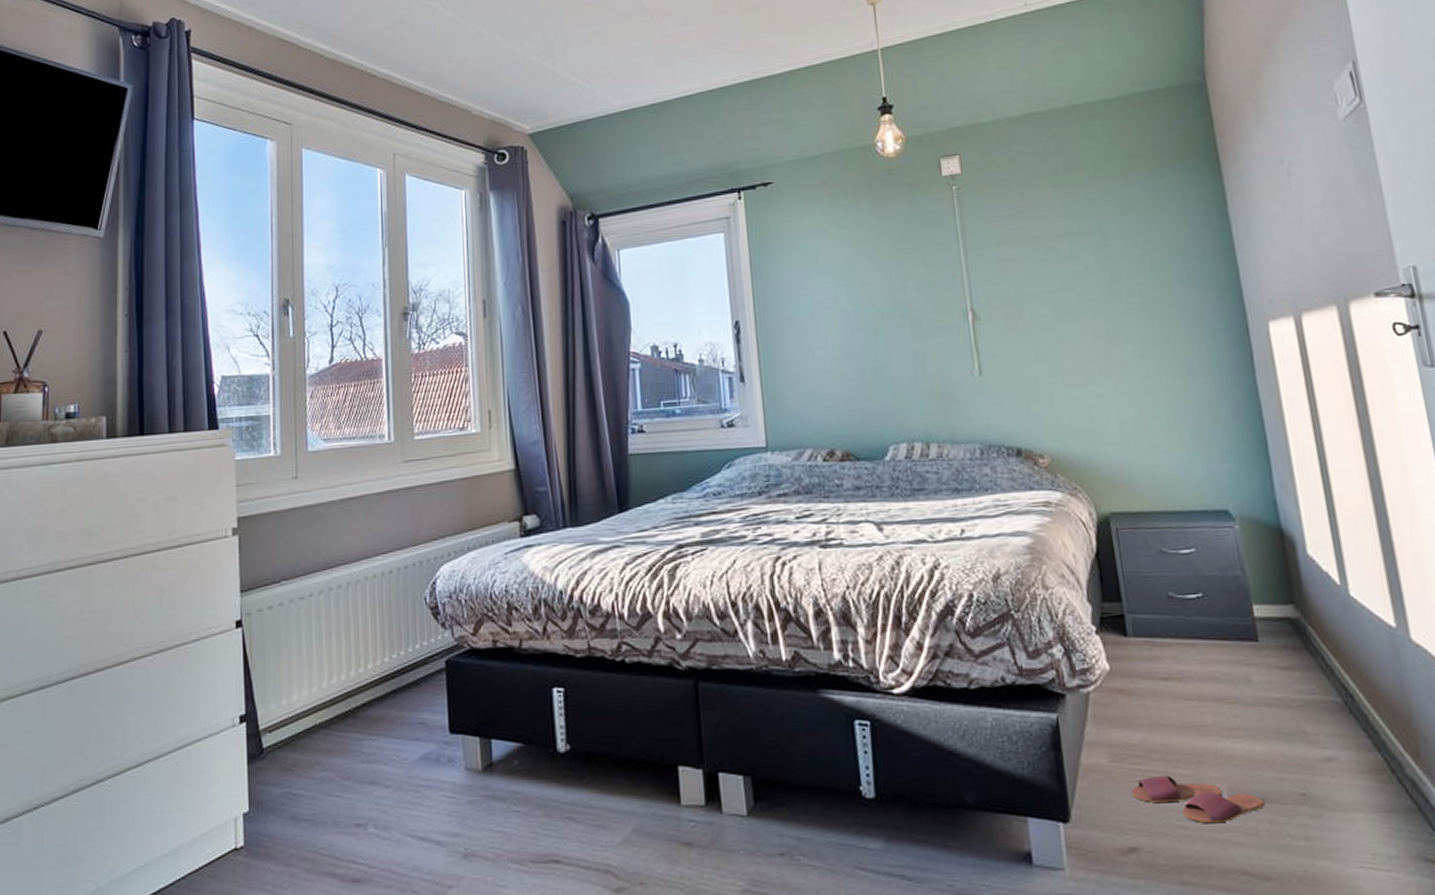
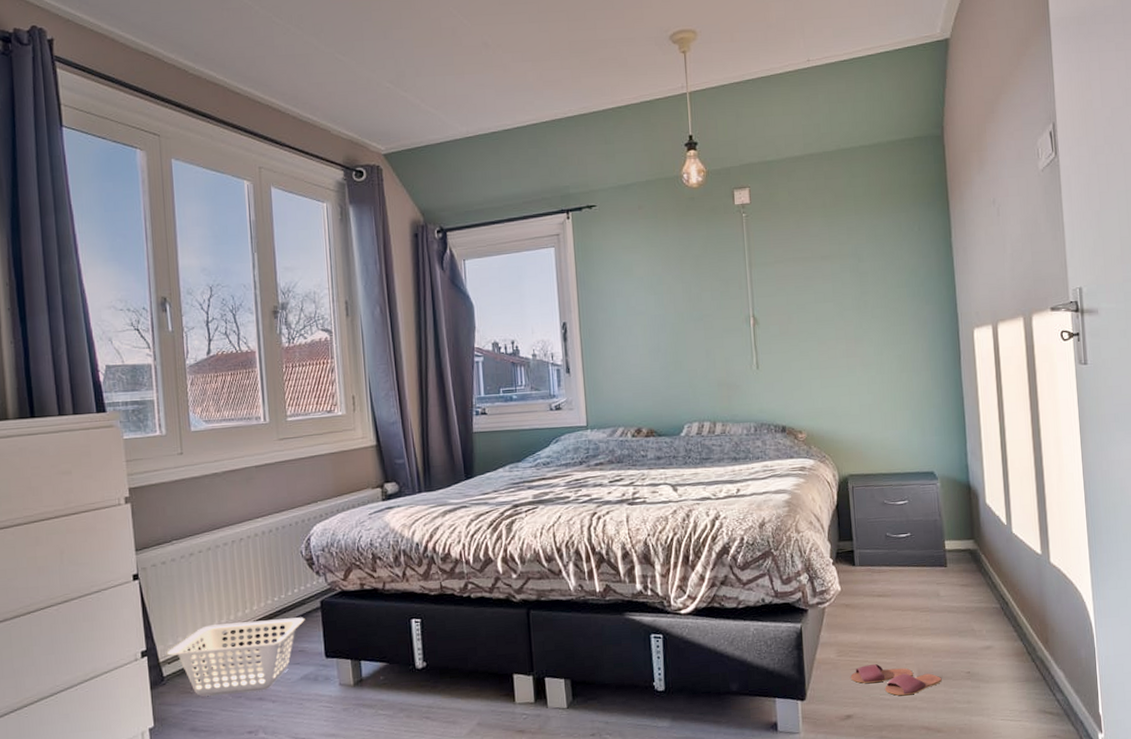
laundry basket: none [269,680,427,776] -> present [167,617,305,696]

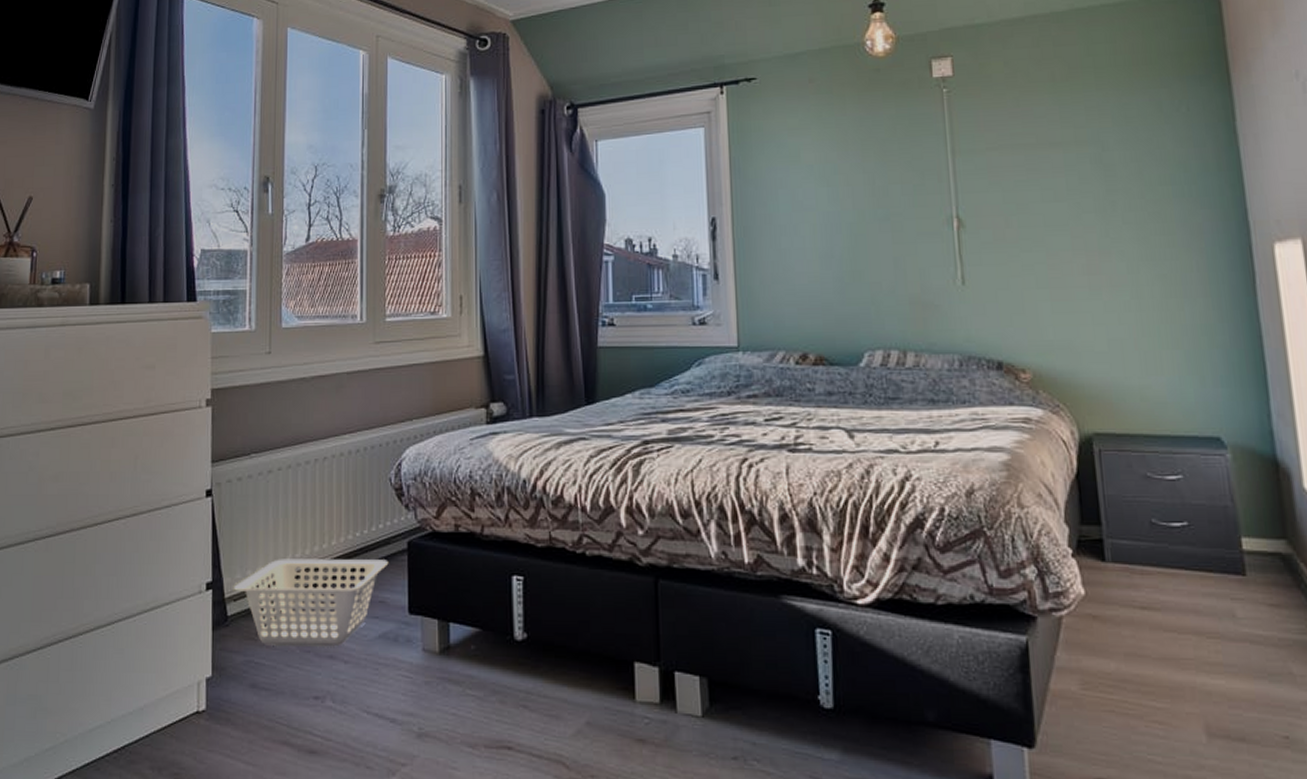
slippers: present [851,663,942,696] -> none [1102,706,1245,761]

